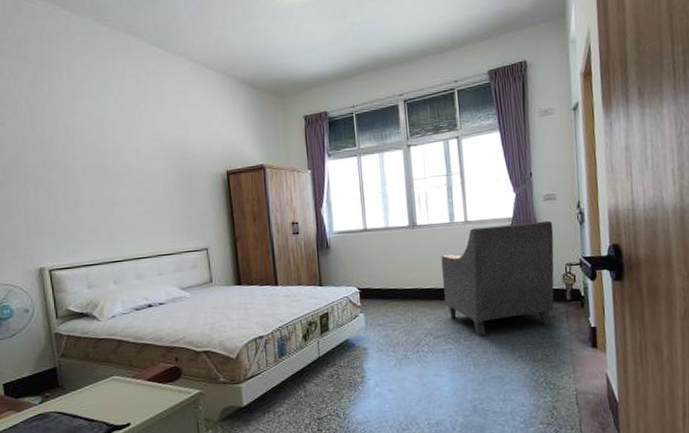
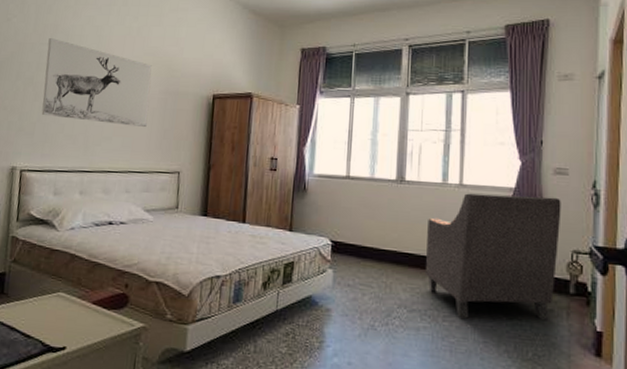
wall art: none [49,136,167,215] -> present [41,38,152,128]

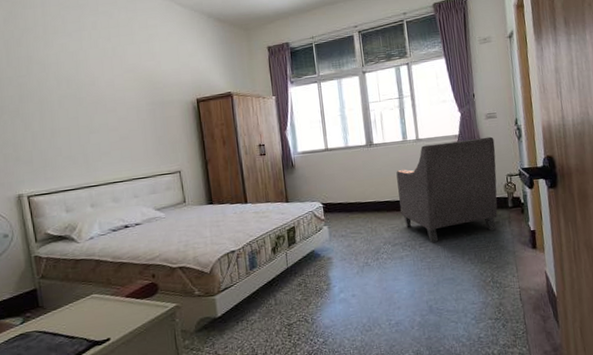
wall art: present [41,38,152,128] -> none [25,69,141,143]

